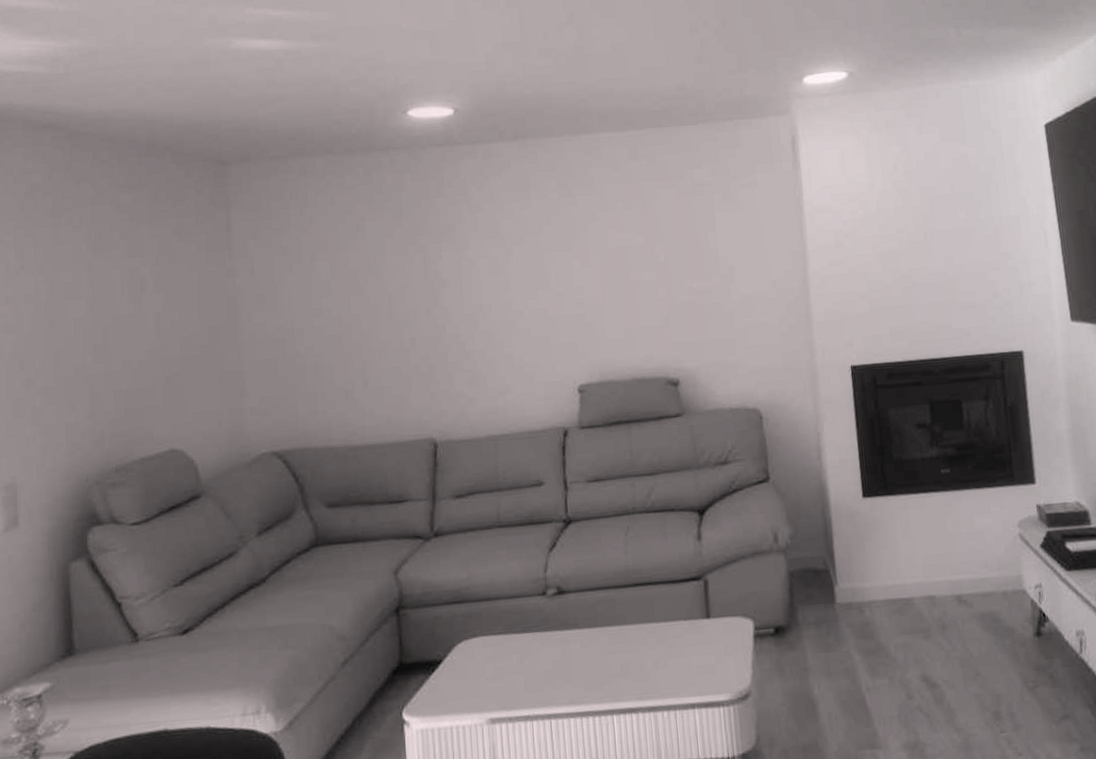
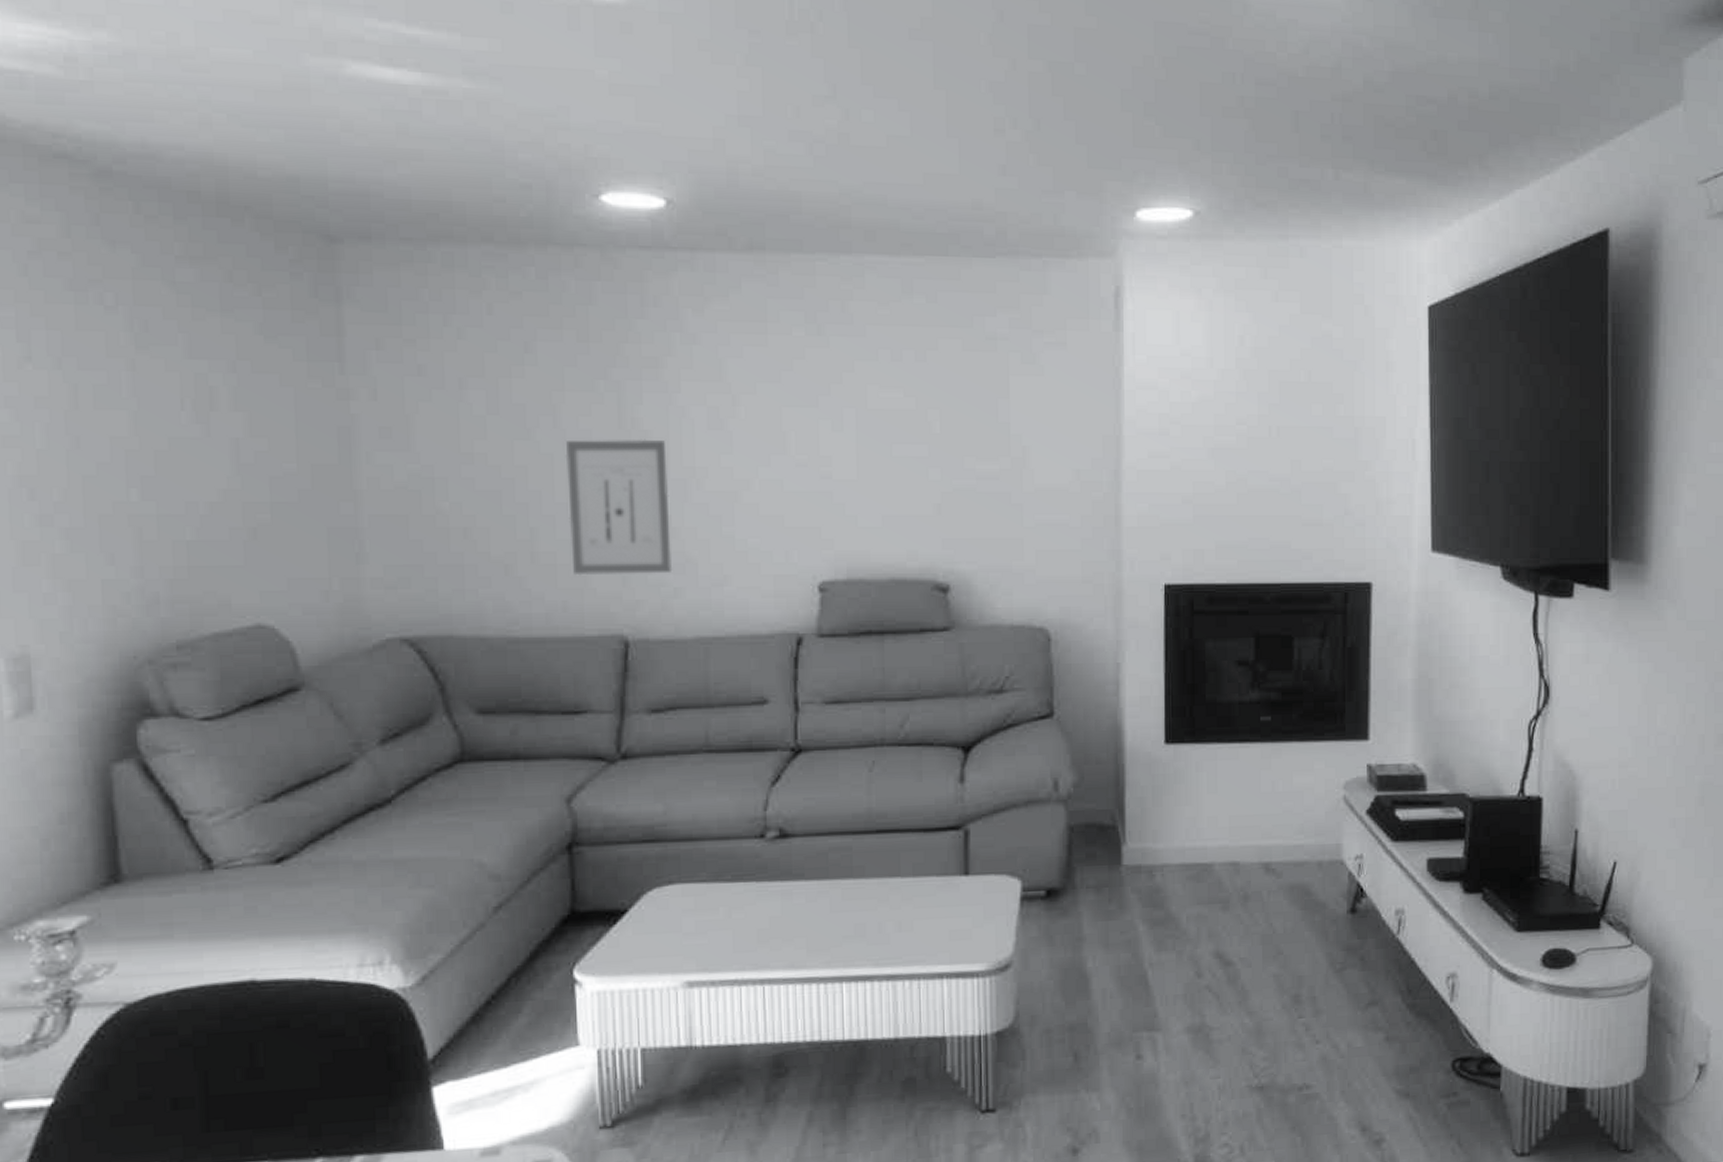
wall art: none [387,286,468,395] -> present [565,439,673,576]

